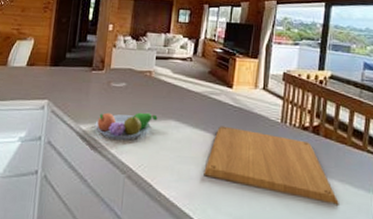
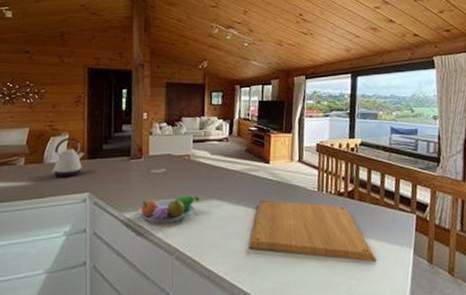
kettle: none [14,42,48,83] -> present [51,137,85,178]

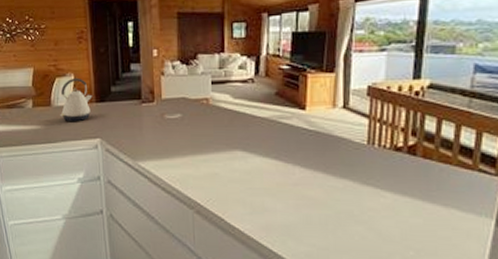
fruit bowl: present [138,195,200,225] -> none [153,144,222,176]
chopping board: present [249,200,377,262] -> none [280,153,443,231]

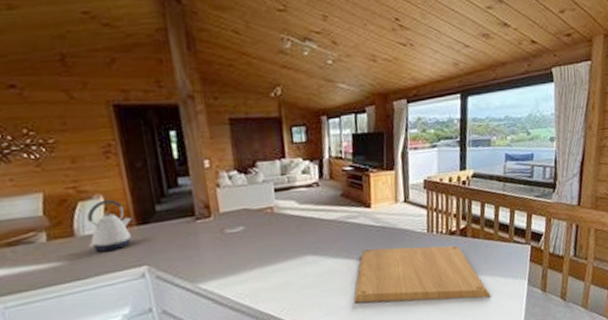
chopping board: none [280,153,443,231] -> present [354,245,491,304]

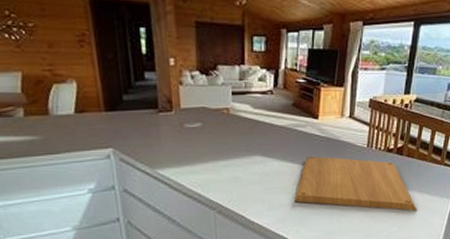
kettle: present [87,199,132,252] -> none [61,84,101,132]

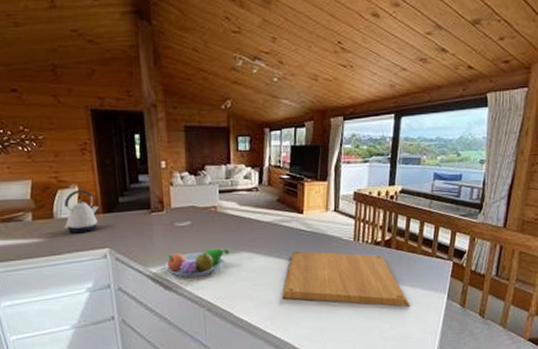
kettle: none [61,84,101,132] -> present [64,189,99,234]
fruit bowl: none [173,151,242,181] -> present [164,247,230,279]

